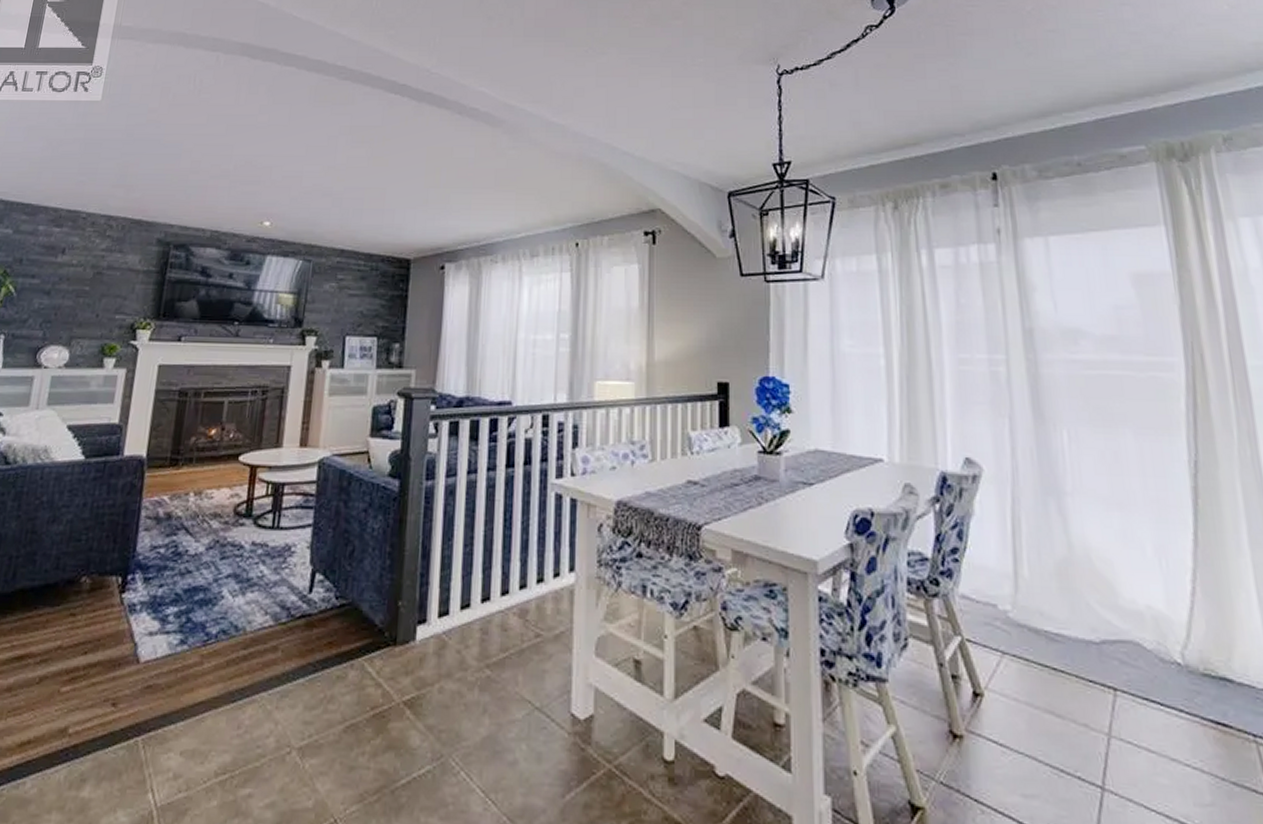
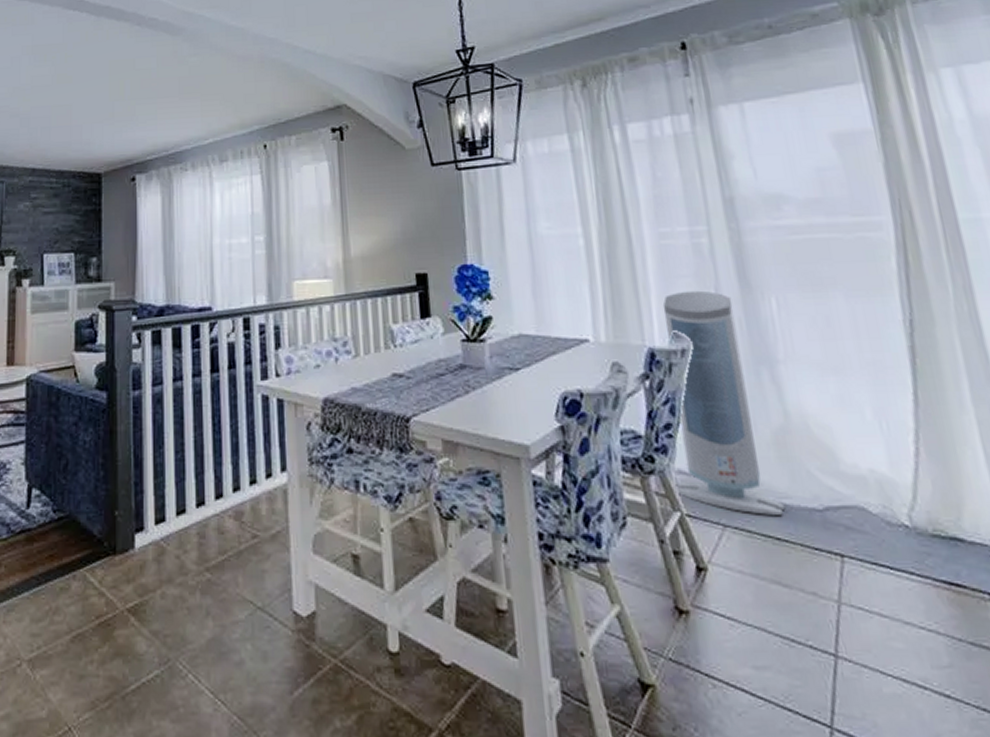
air purifier: none [957,417,1063,645] -> present [662,290,785,515]

